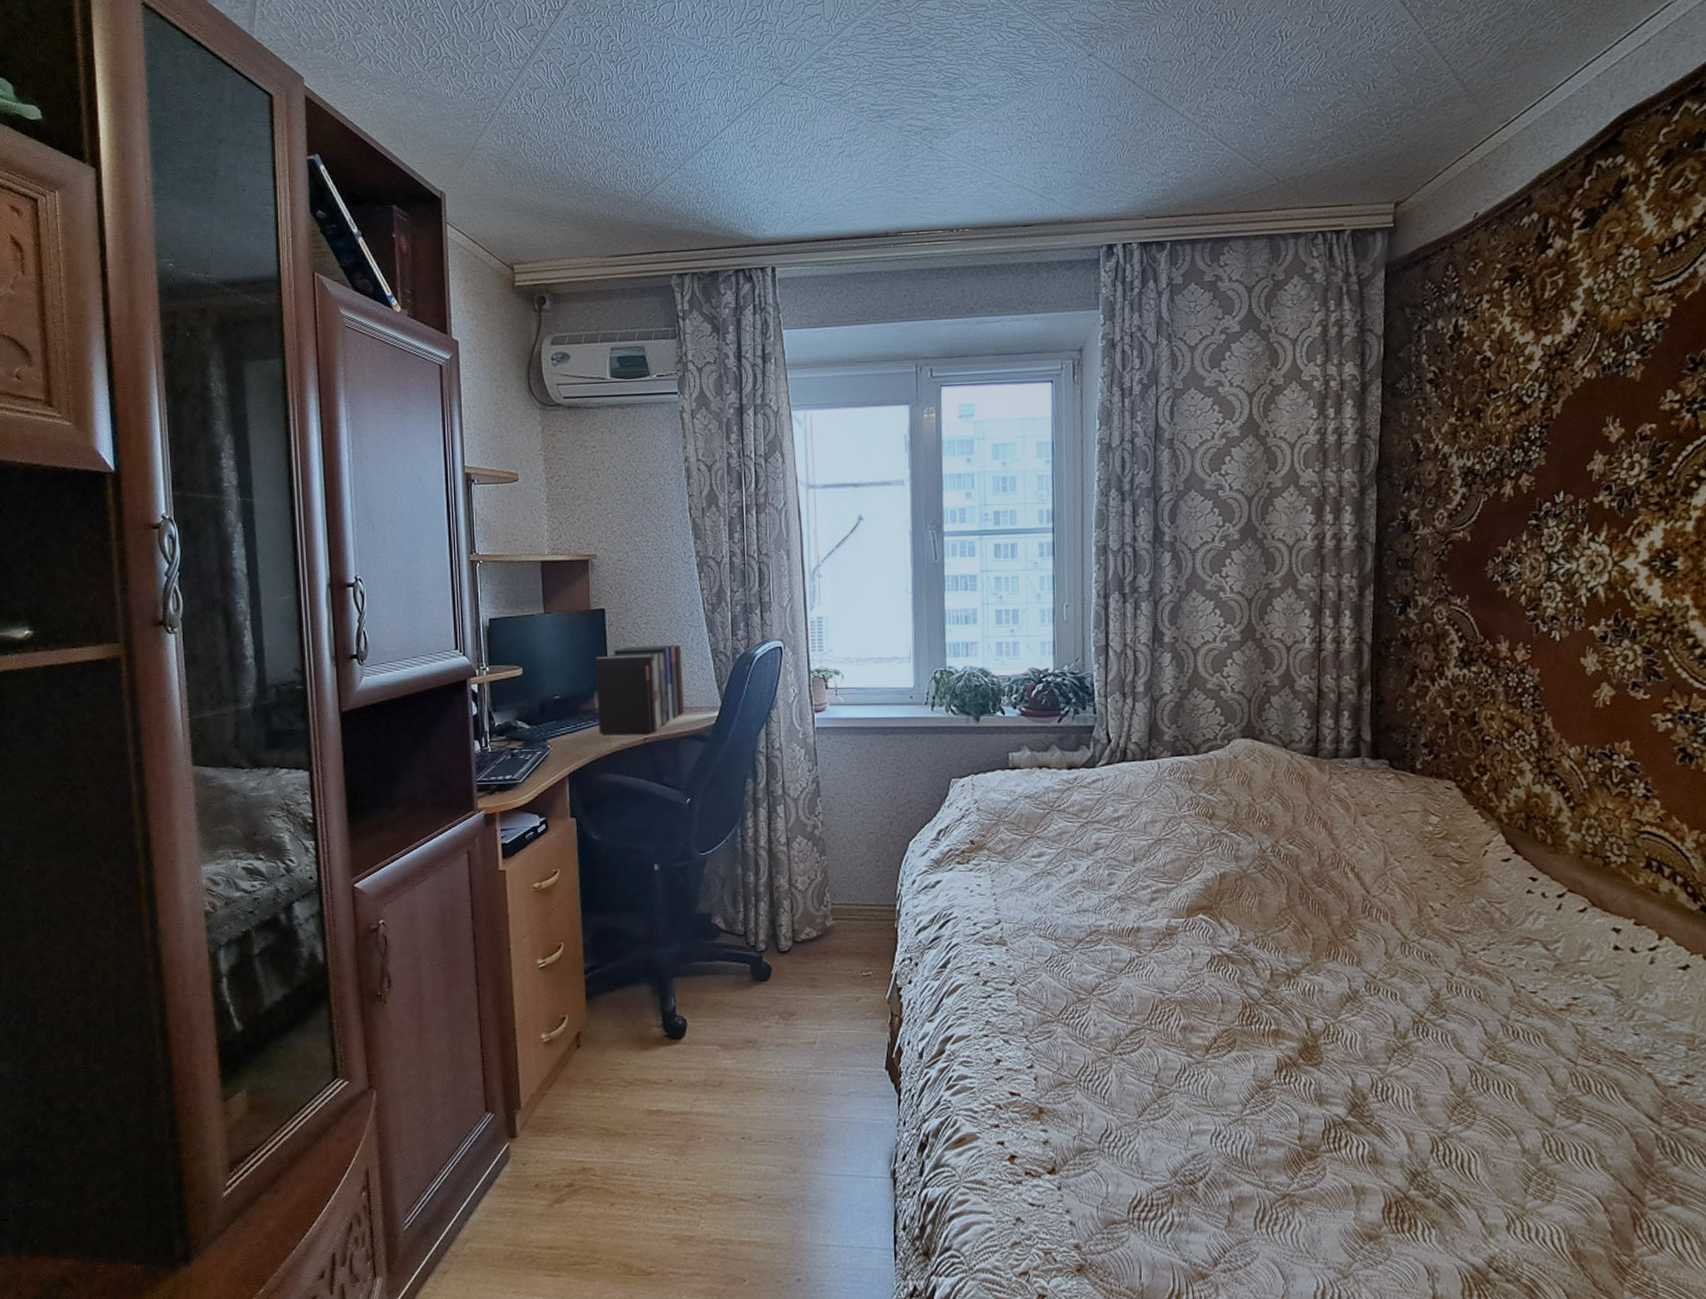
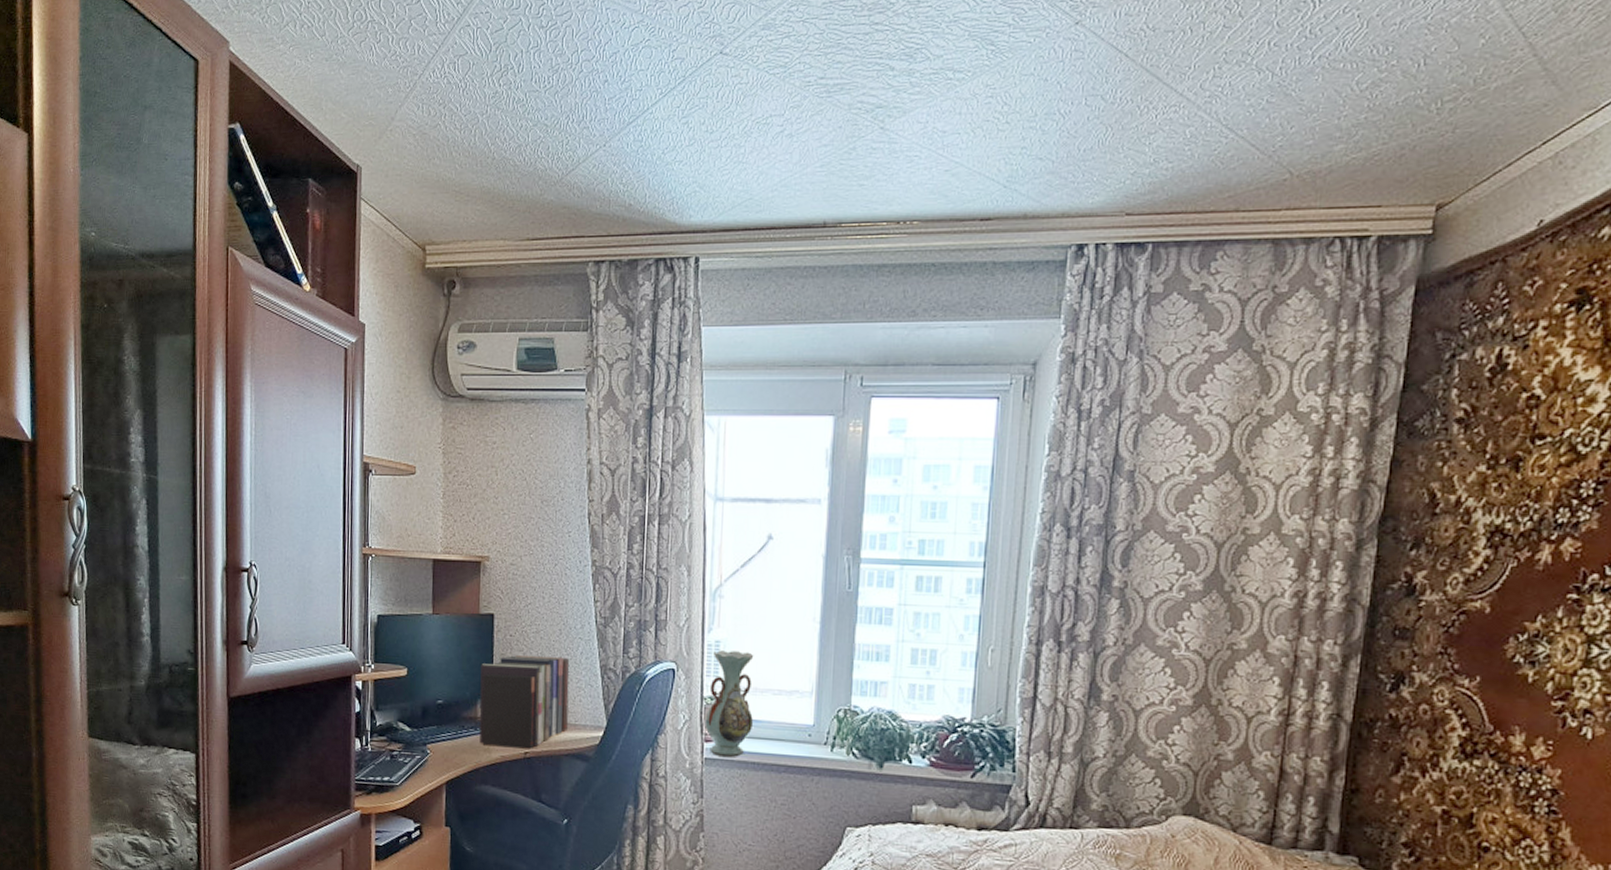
decorative vase: none [813,625,858,725] -> present [705,650,754,758]

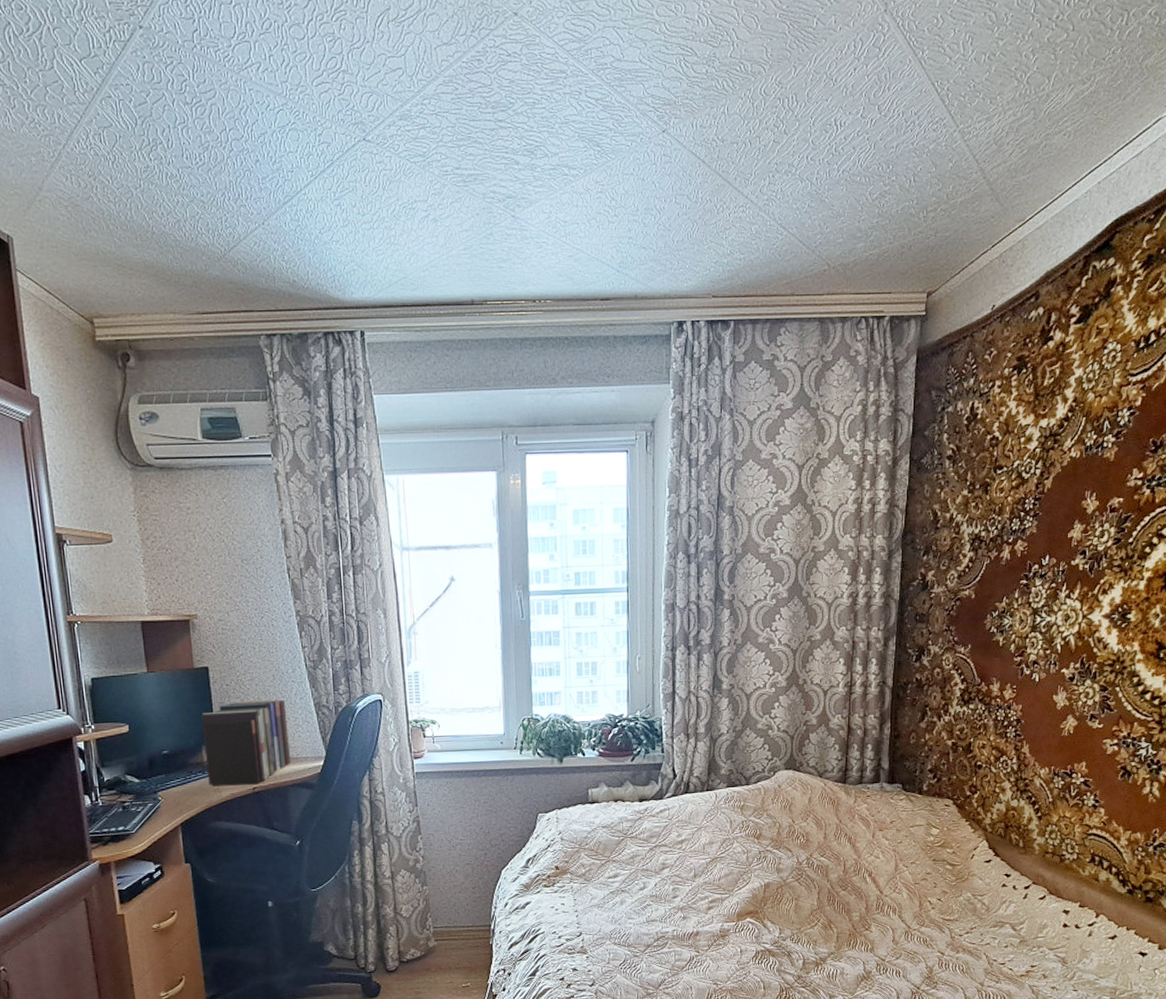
decorative vase: present [705,650,754,758] -> none [412,678,454,770]

